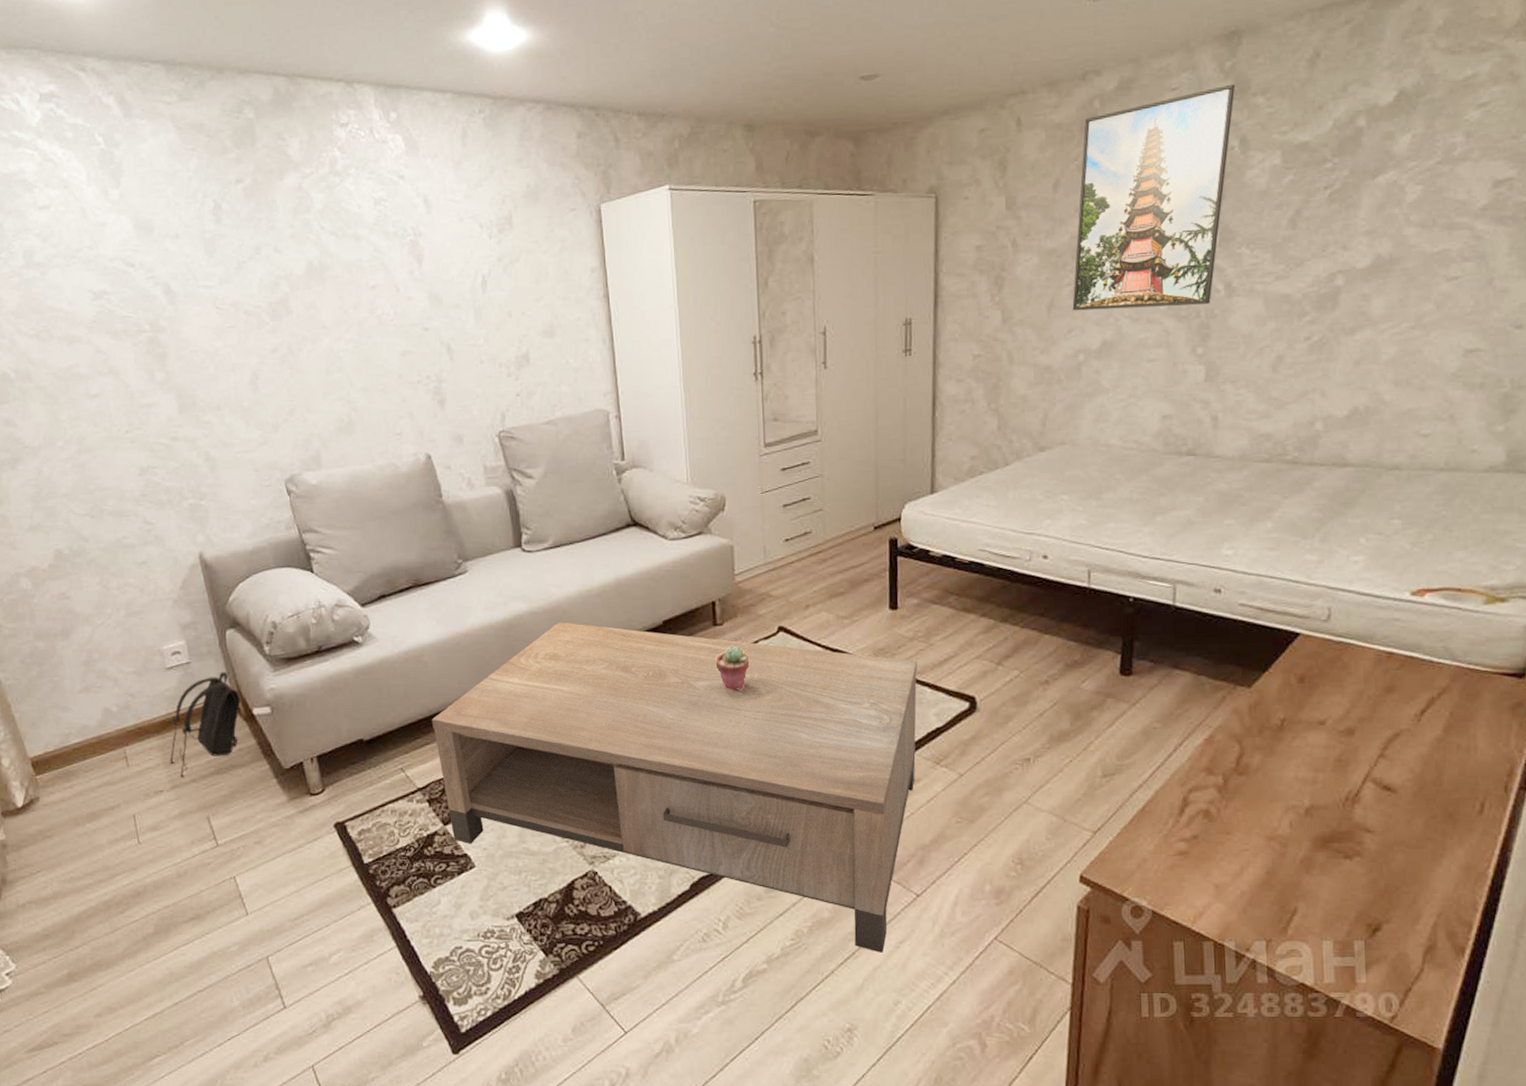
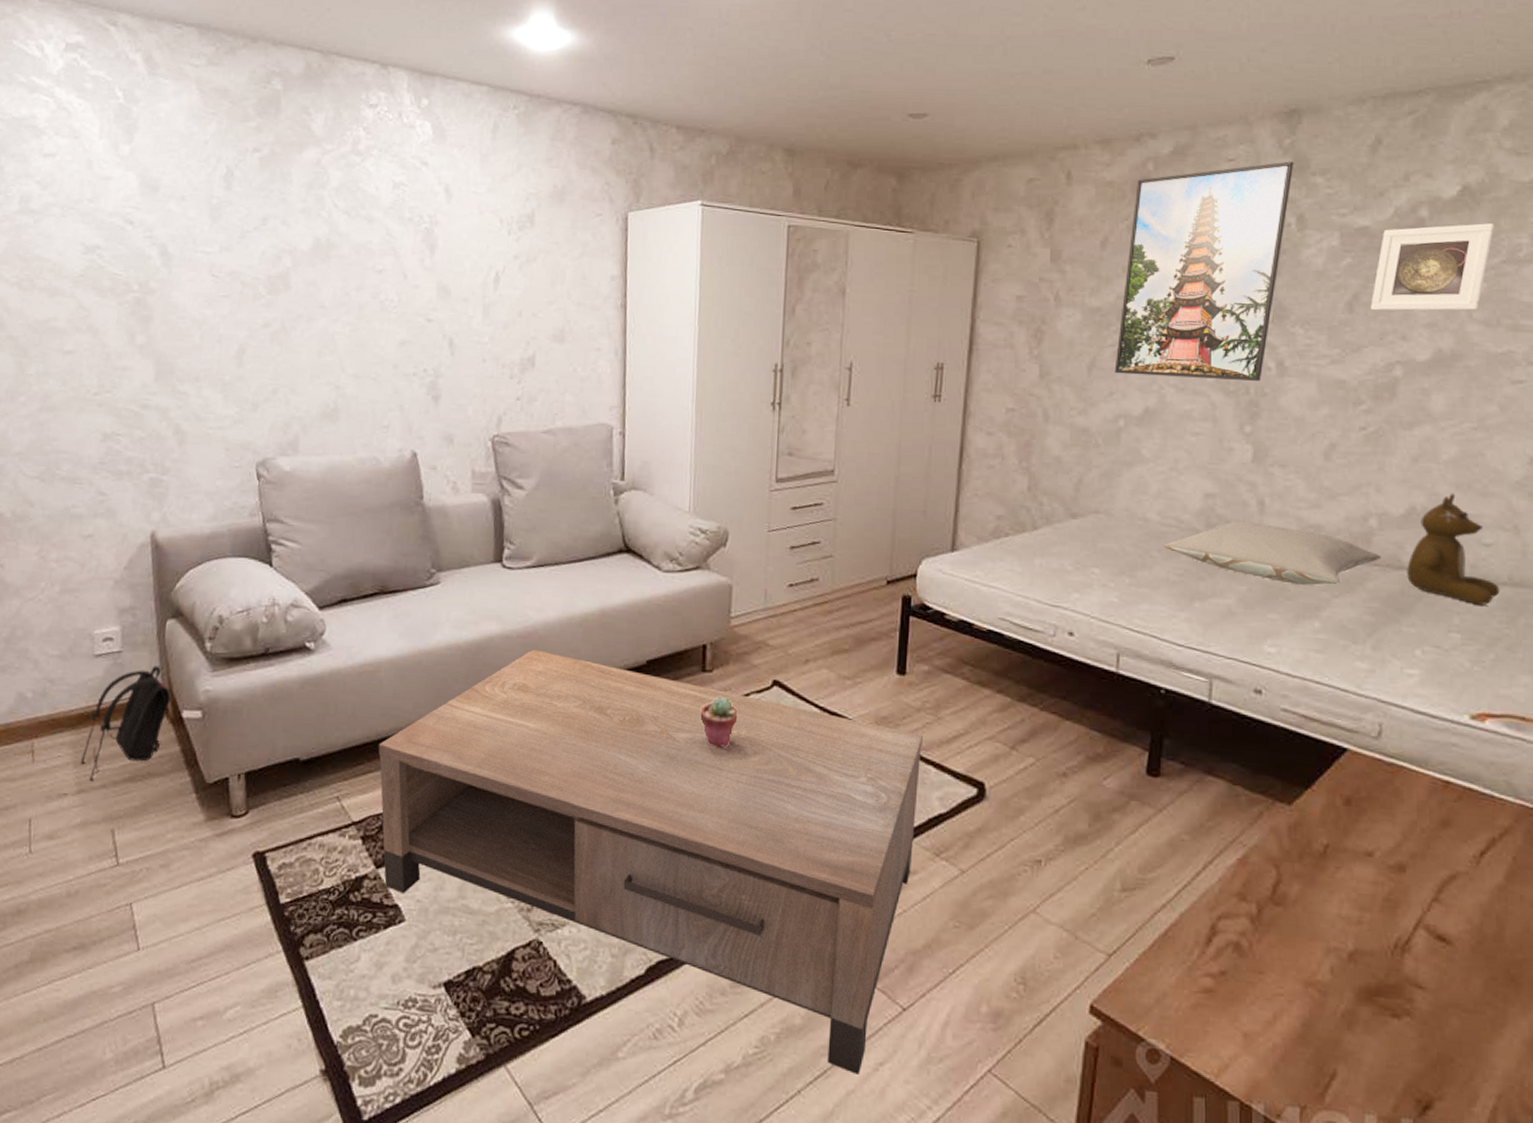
pillow: none [1126,437,1327,491] -> present [1164,521,1381,586]
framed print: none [1312,125,1430,224] -> present [1370,223,1494,311]
teddy bear: none [1351,390,1437,492] -> present [1407,493,1500,605]

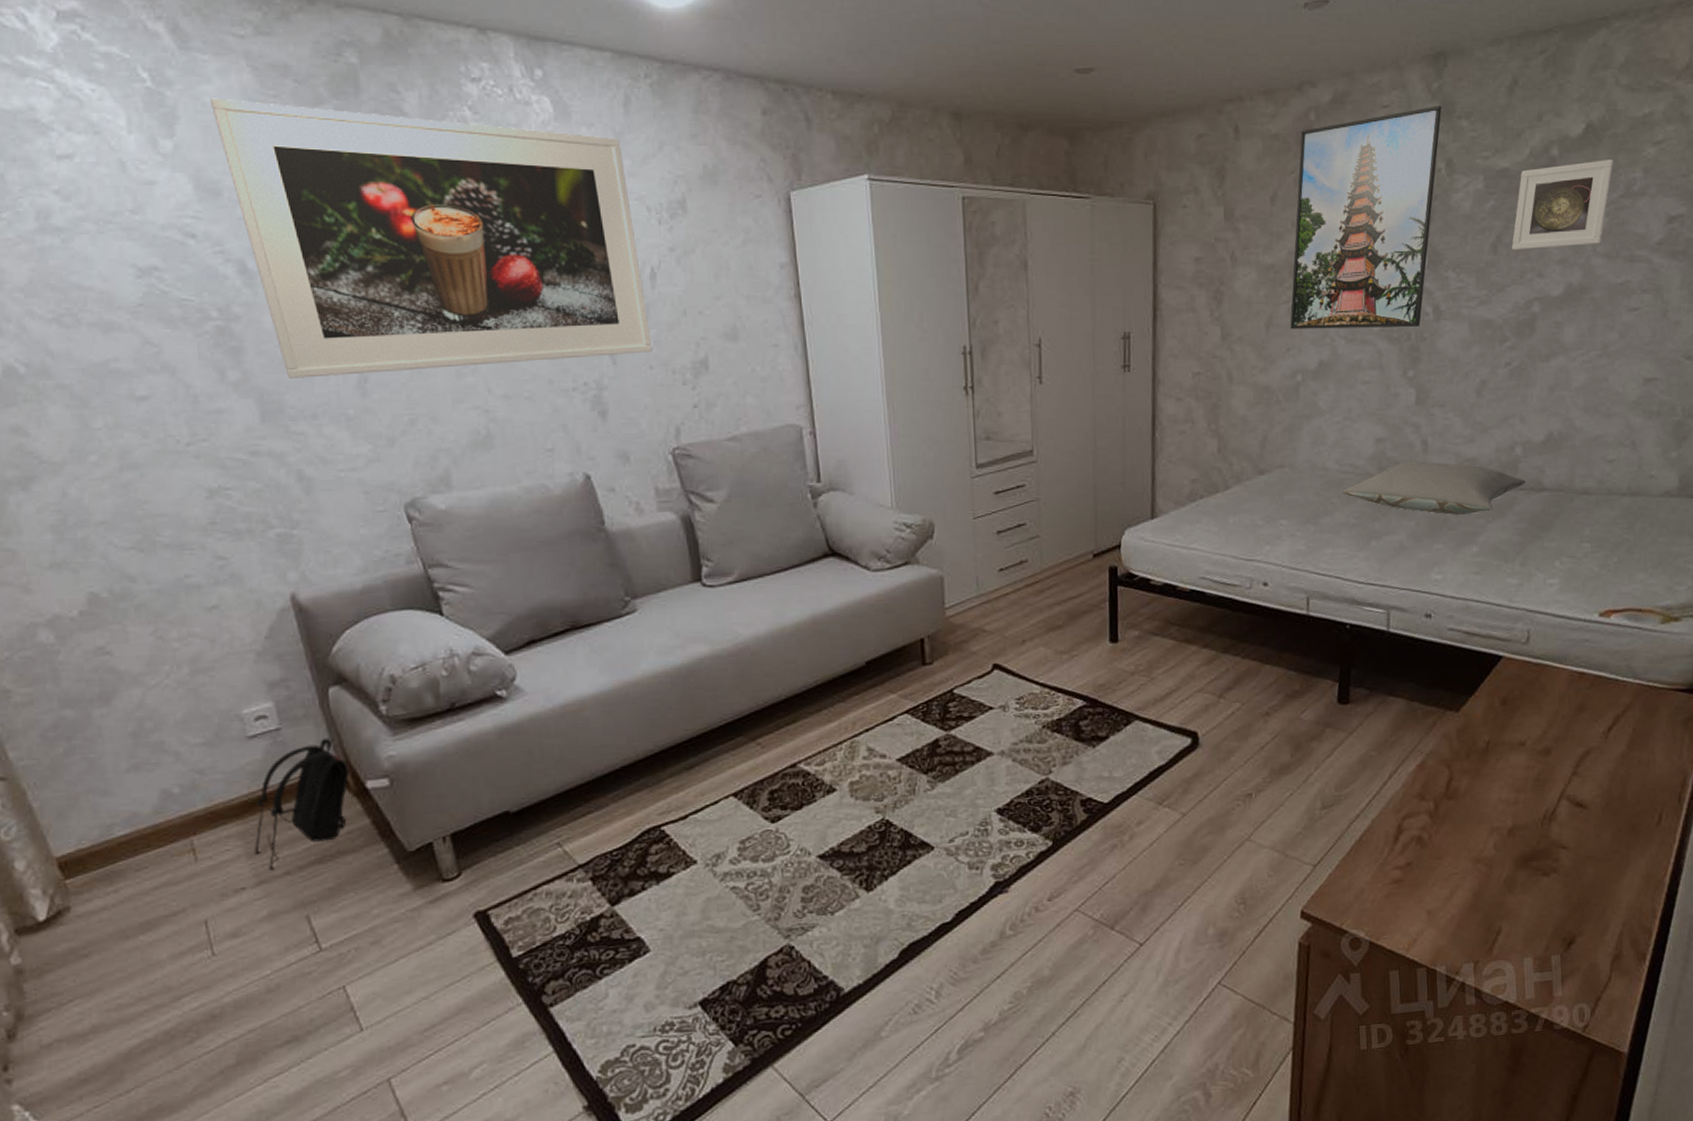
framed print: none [163,113,488,347] -> present [210,98,652,378]
coffee table: present [378,649,923,1075] -> none [594,666,1139,1009]
potted succulent: present [700,697,738,749] -> none [925,687,962,737]
teddy bear: present [1407,493,1500,605] -> none [1547,417,1621,516]

